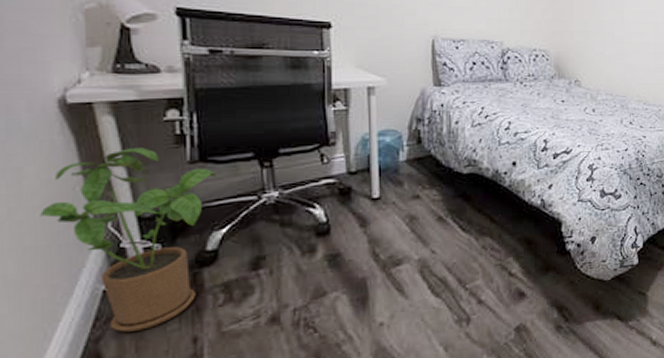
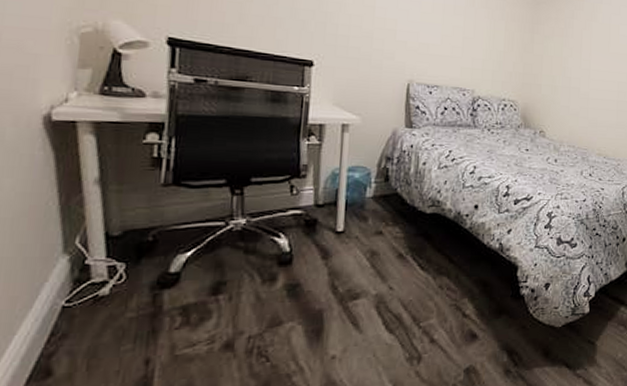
house plant: present [40,148,216,332] -> none [10,167,187,349]

